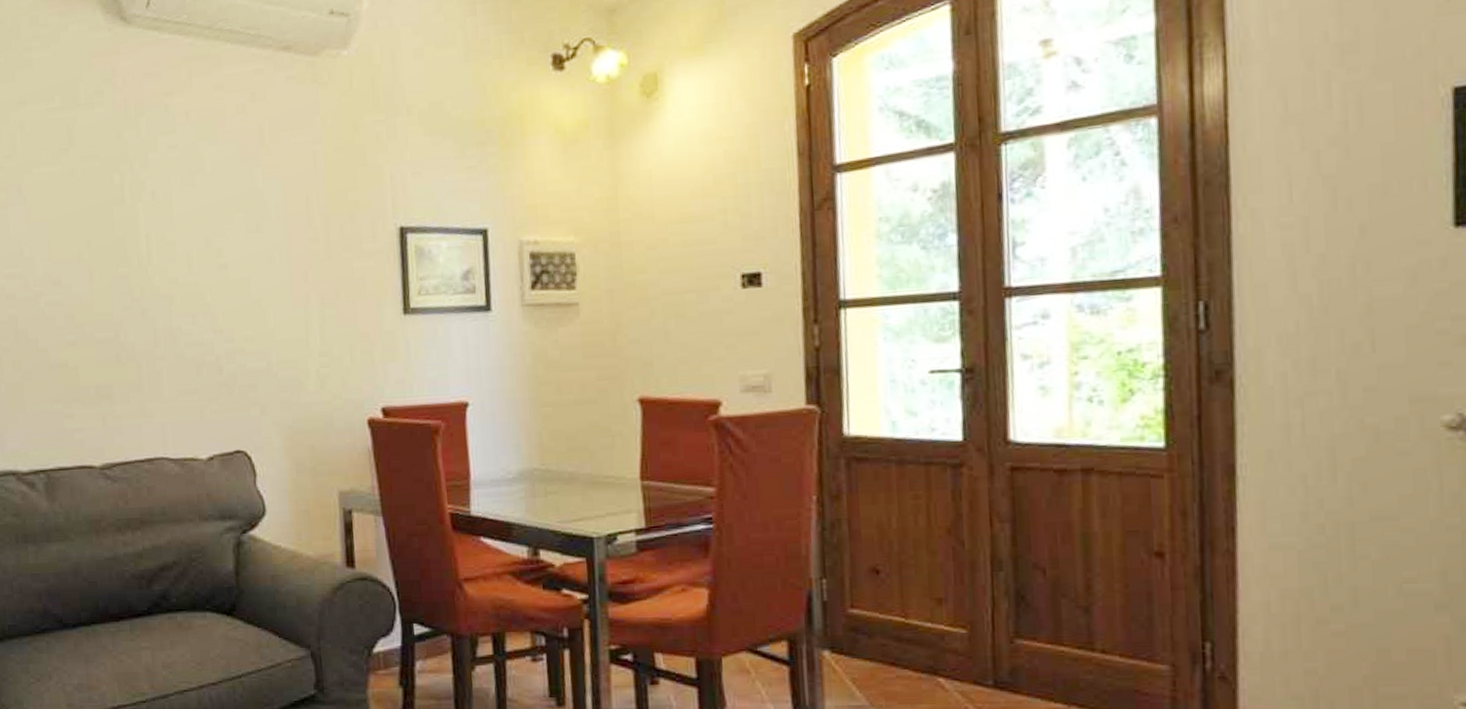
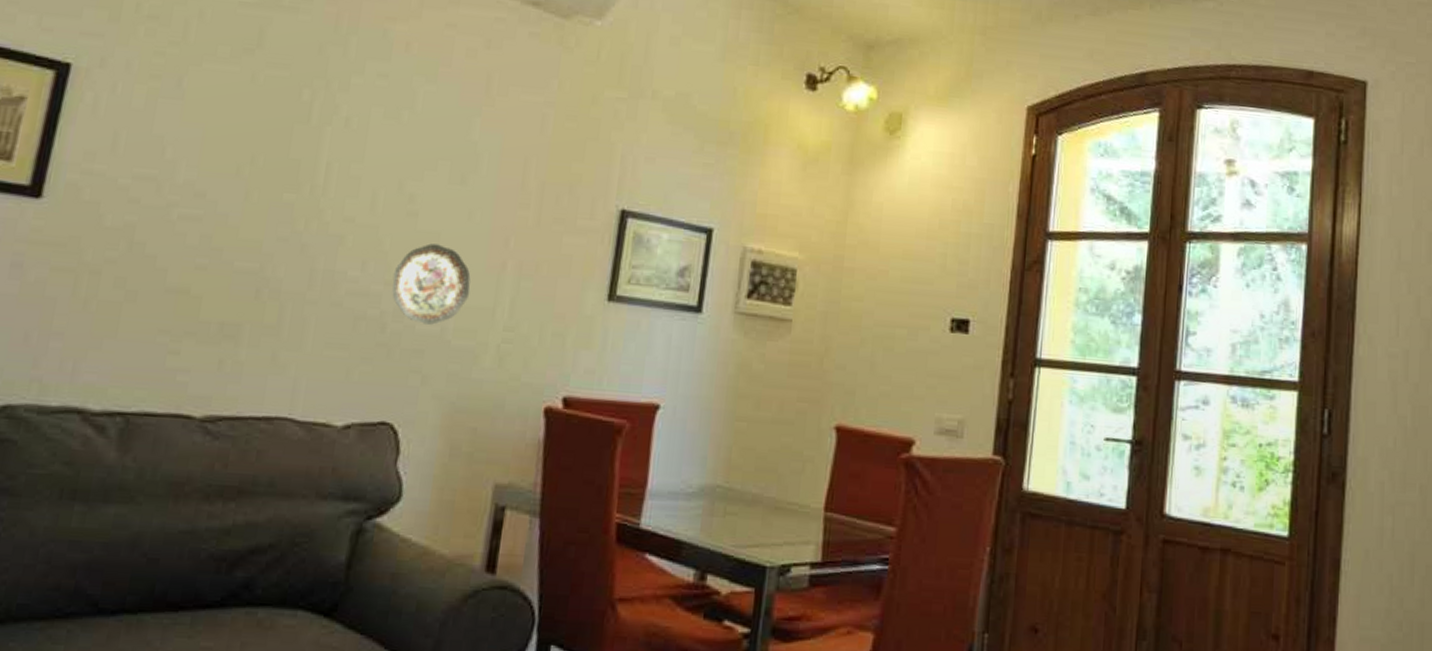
decorative plate: none [218,289,285,362] -> present [392,243,471,325]

